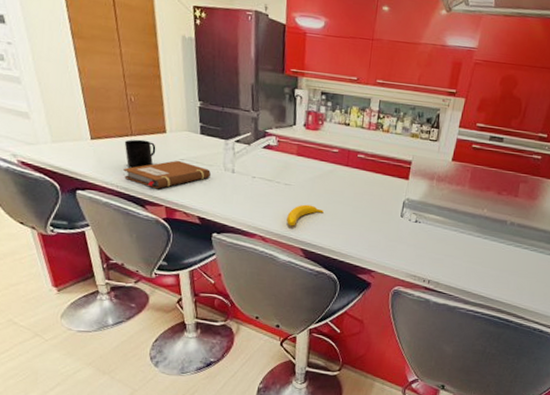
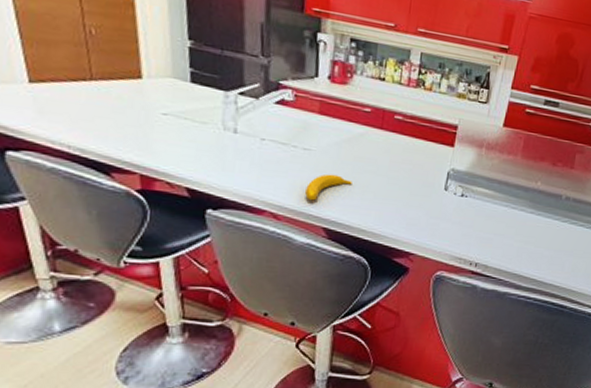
notebook: present [123,160,211,189] -> none [79,114,204,152]
mug: present [124,139,156,169] -> none [80,85,127,124]

